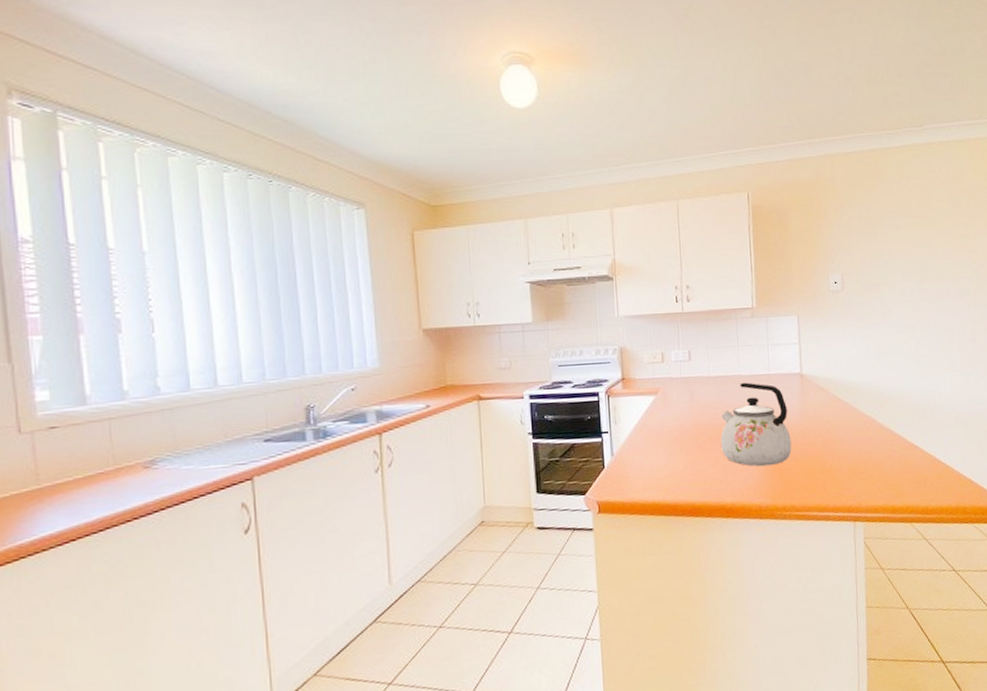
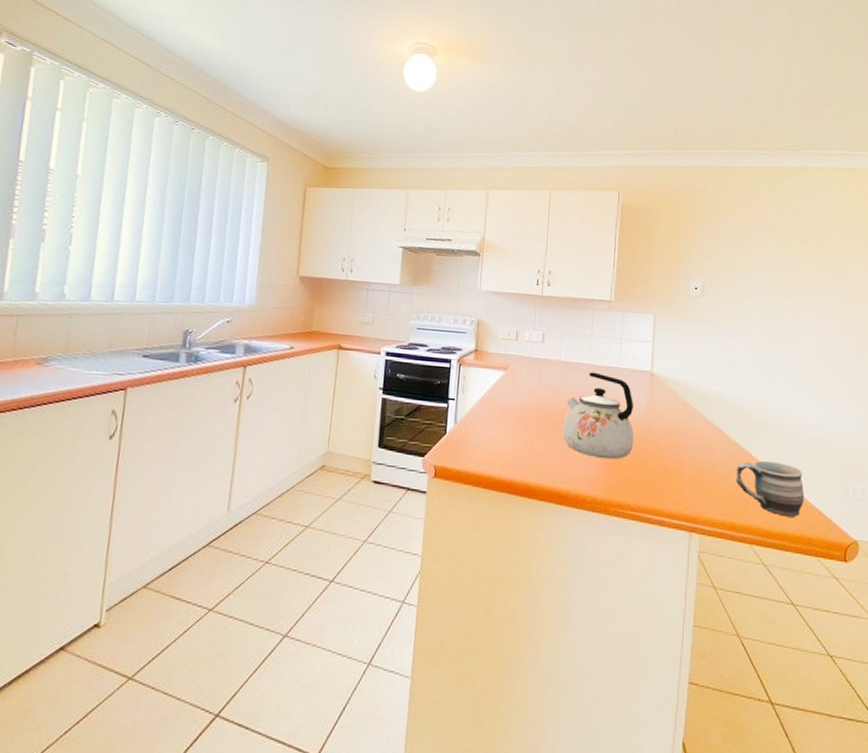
mug: none [892,441,957,492] -> present [736,461,805,517]

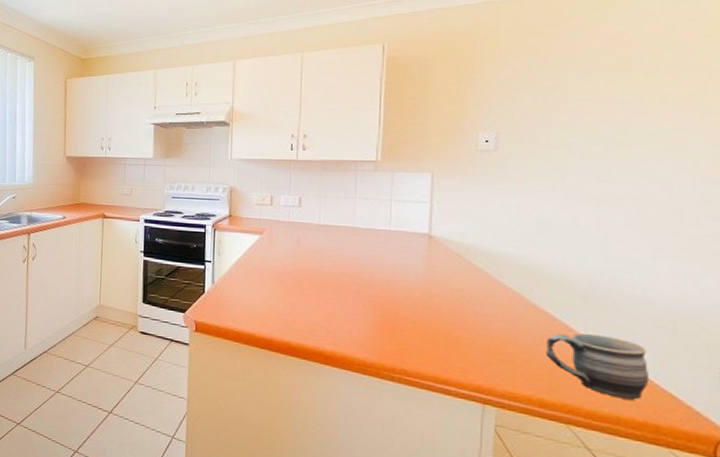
kettle: present [563,372,634,460] -> none [326,235,410,324]

